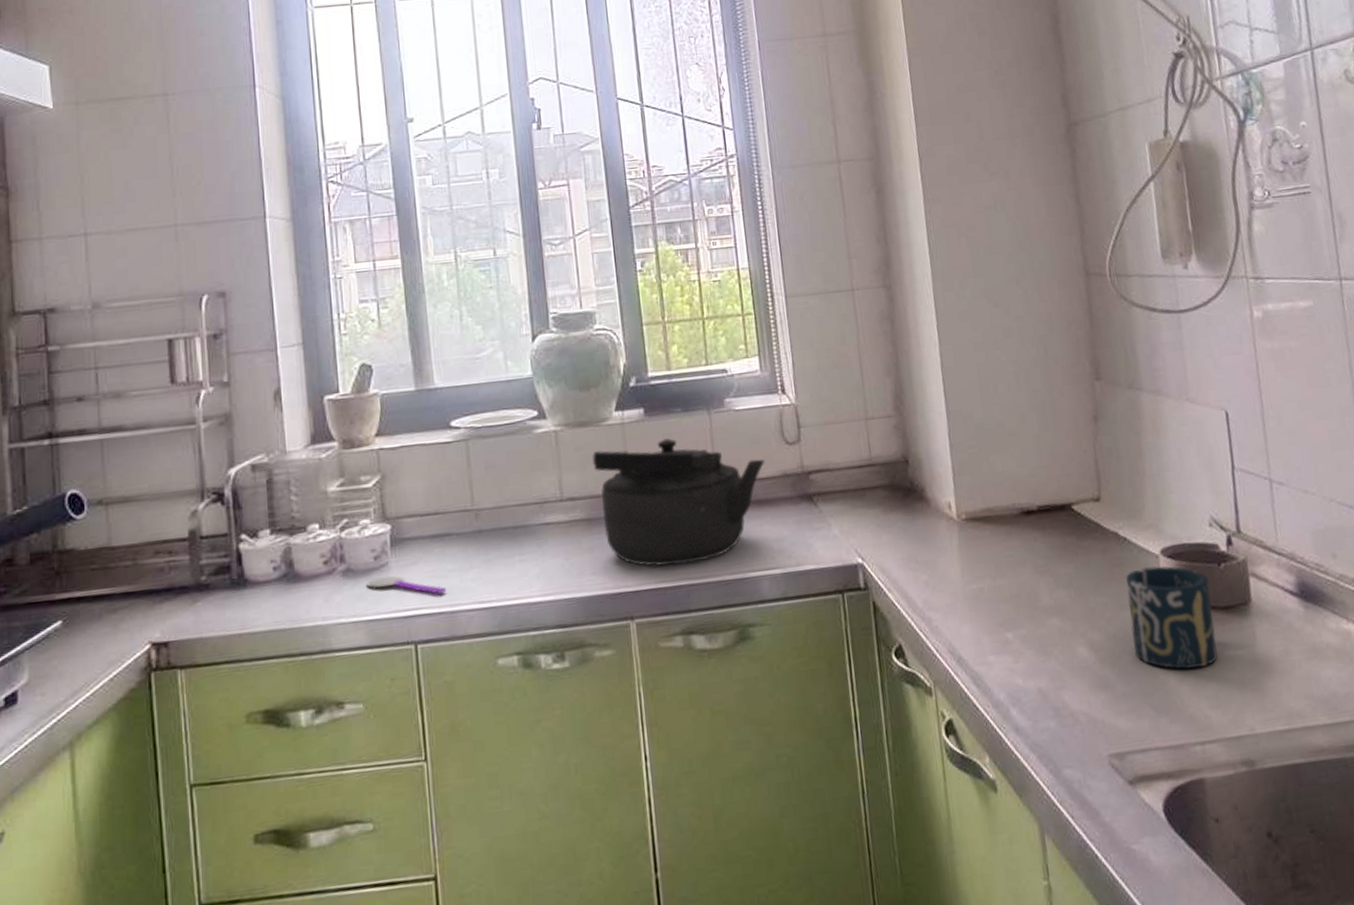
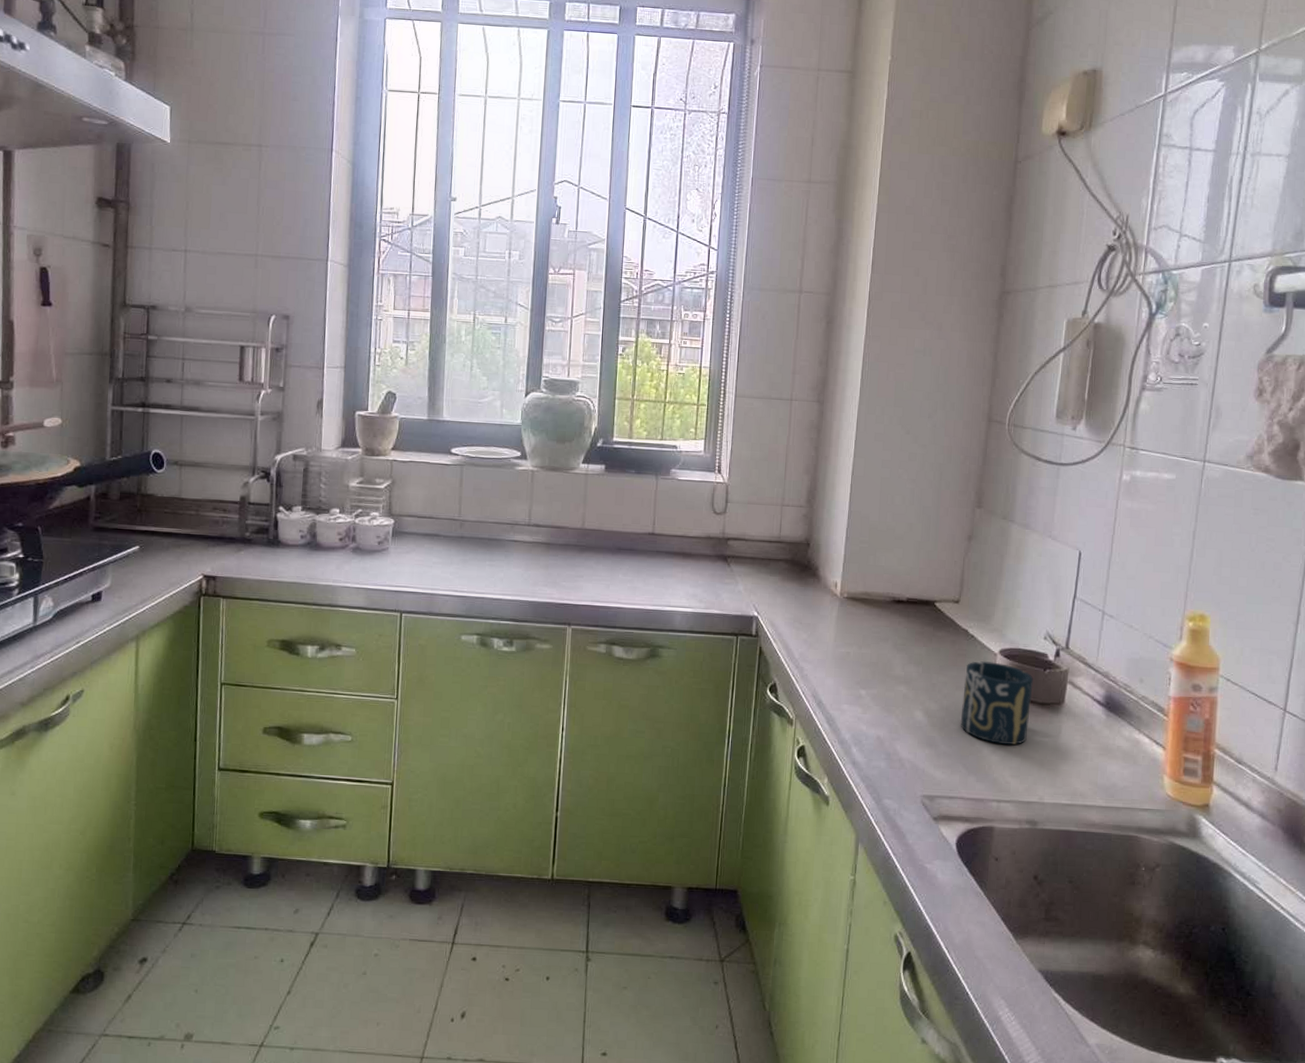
spoon: present [366,575,447,595] -> none [370,557,431,579]
kettle: present [592,438,765,567] -> none [558,492,695,592]

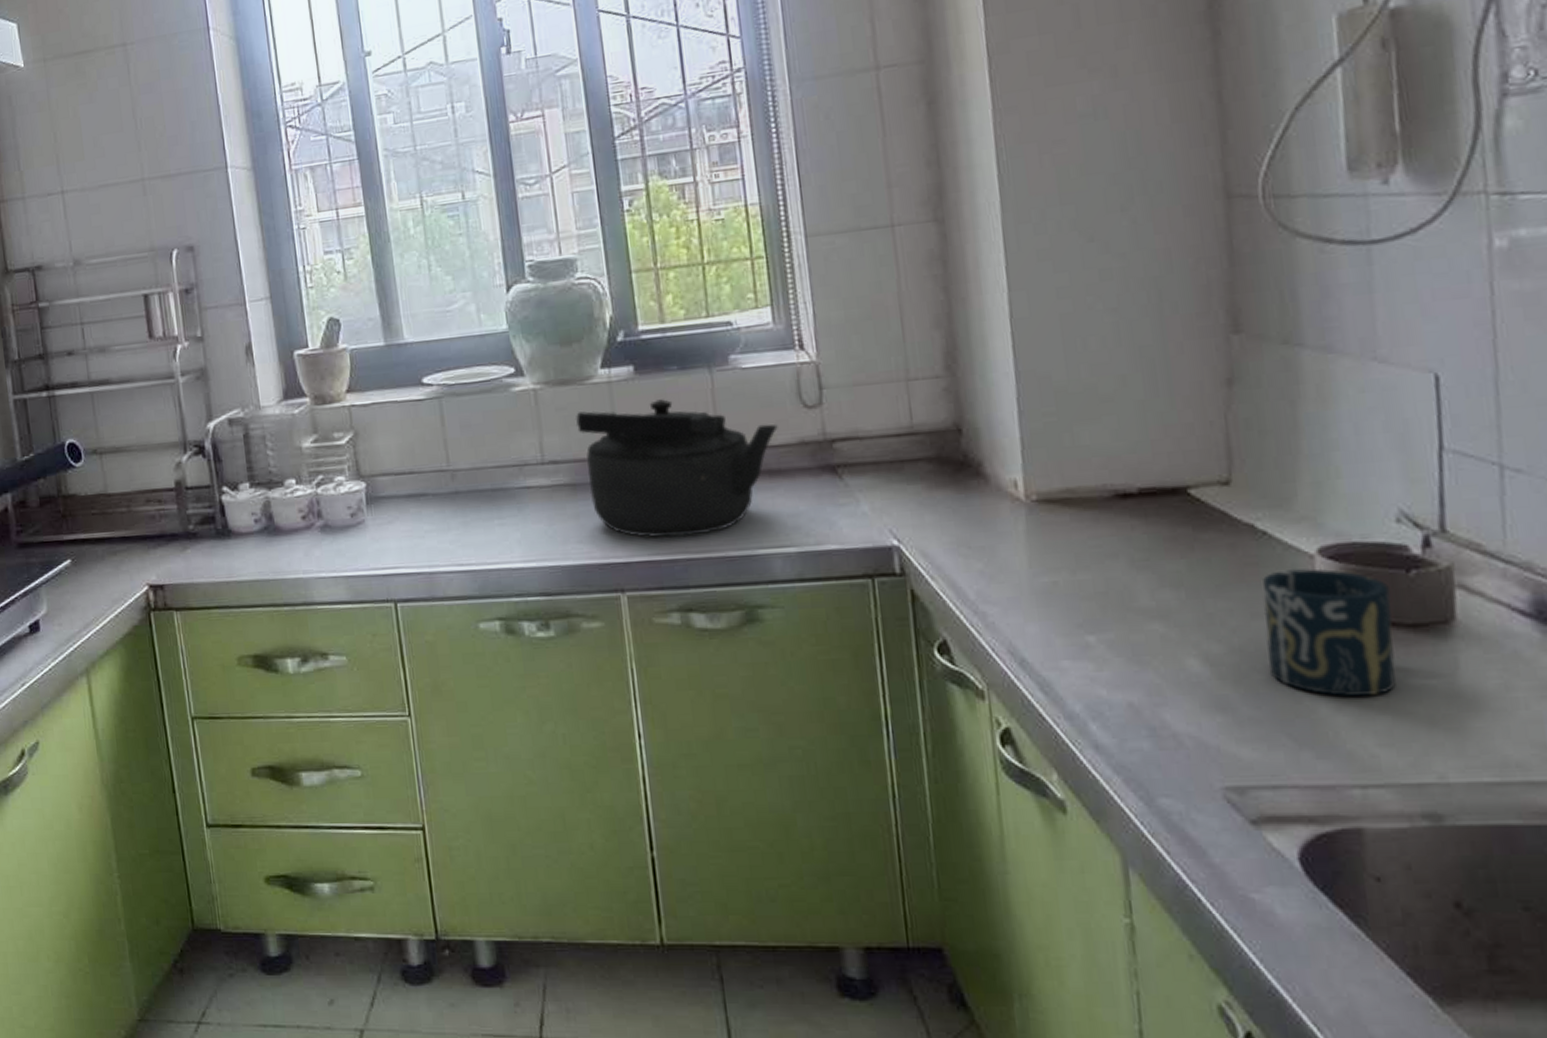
kettle: none [558,492,695,592] -> present [576,399,778,538]

